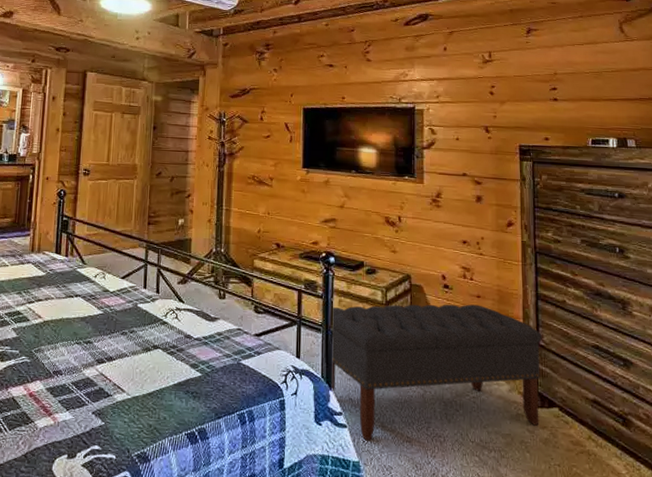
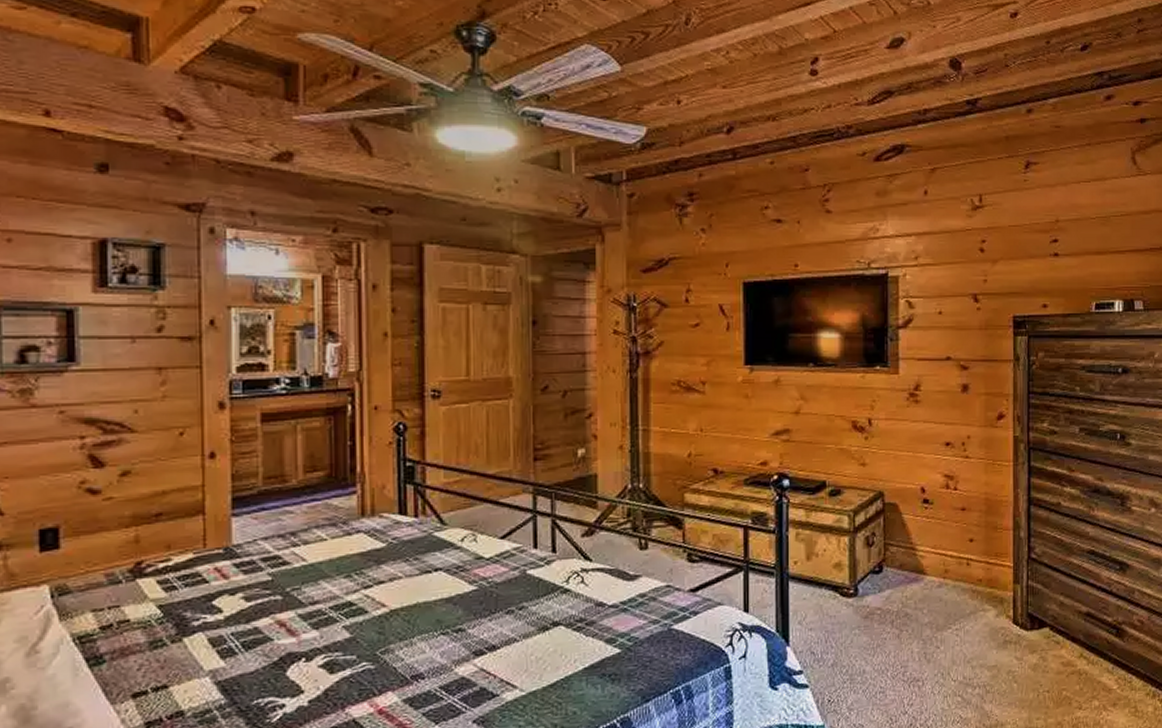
bench: present [319,304,542,441] -> none [771,519,1034,700]

